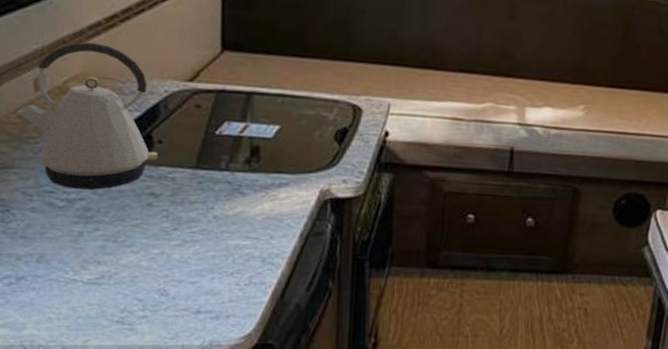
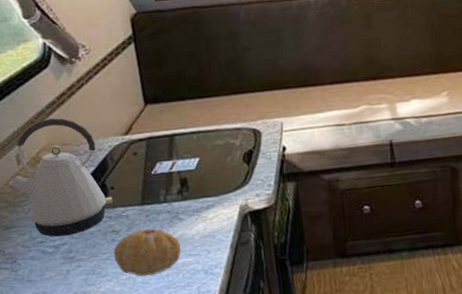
fruit: none [146,197,237,254] -> present [113,228,181,277]

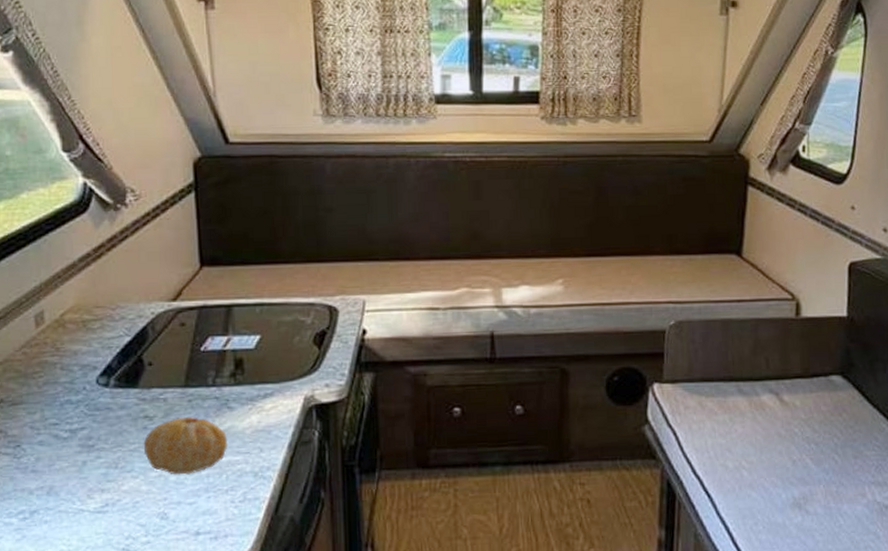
kettle: present [8,117,113,237] -> none [21,273,149,419]

